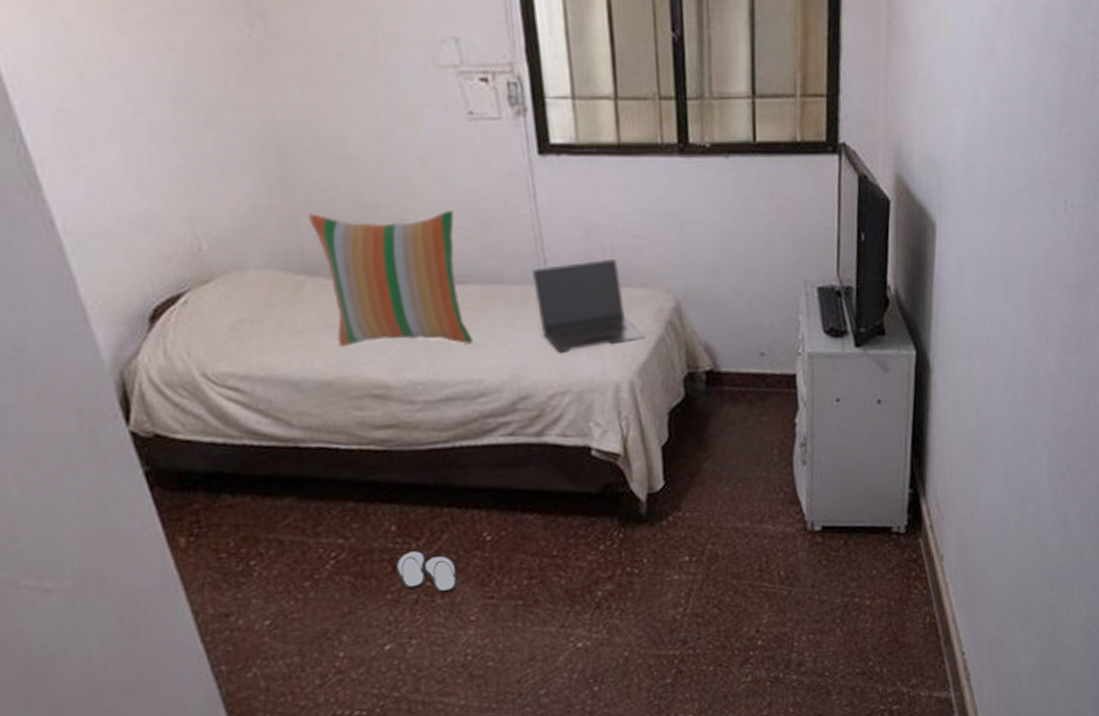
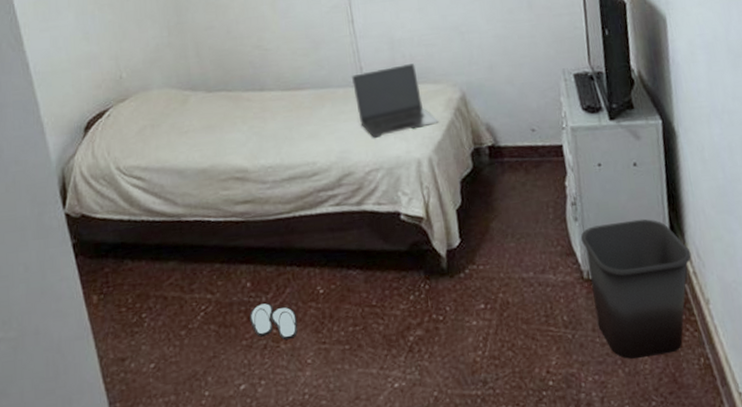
pillow: present [308,209,474,348] -> none [194,36,310,143]
waste bin: none [807,465,930,618] -> present [580,218,692,359]

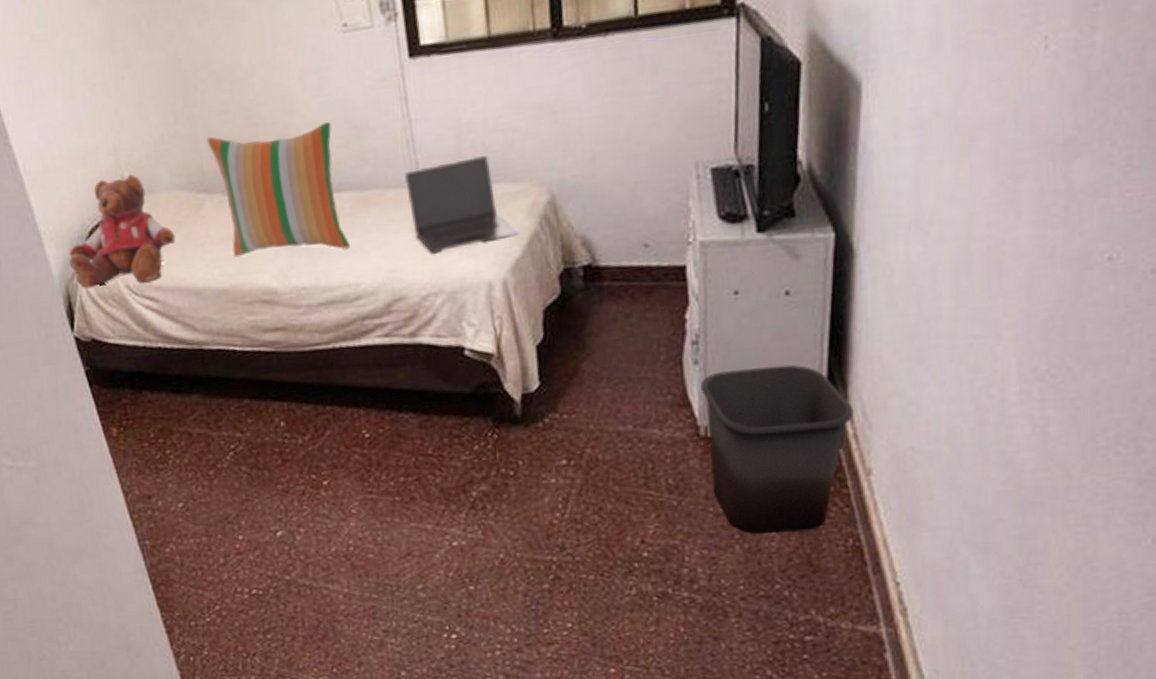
teddy bear: none [66,76,163,171] -> present [68,175,176,289]
pillow: none [194,36,310,143] -> present [206,121,351,258]
slippers: present [250,302,298,340] -> none [285,444,340,487]

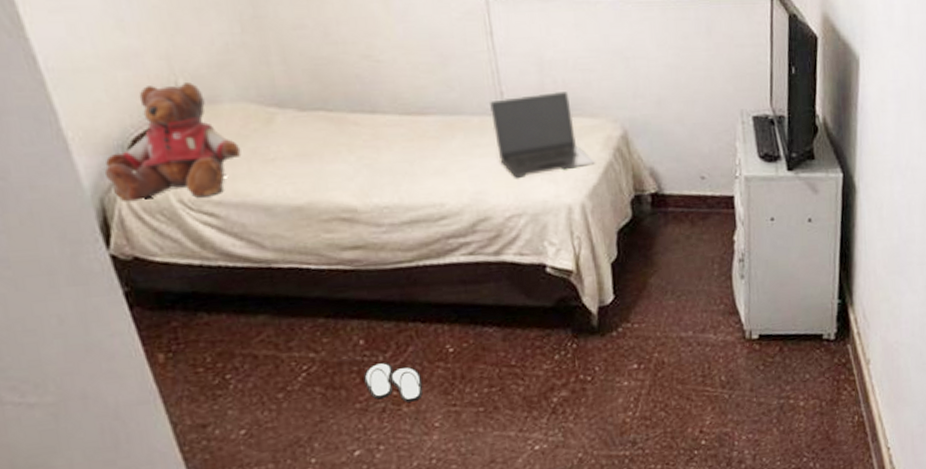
pillow: present [206,121,351,258] -> none [278,46,436,175]
slippers: none [285,444,340,487] -> present [364,362,423,403]
waste bin: present [700,364,854,534] -> none [745,278,857,418]

